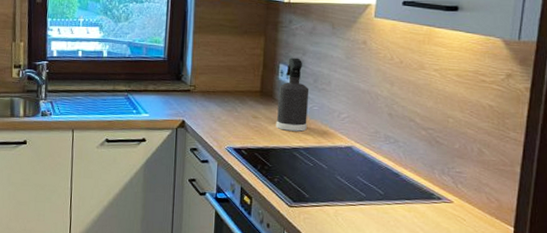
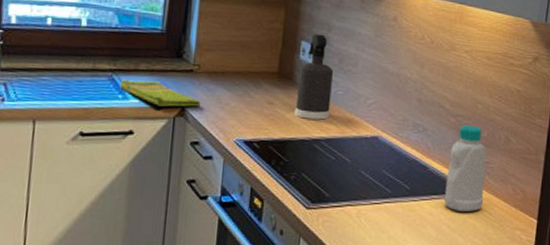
dish towel: none [134,98,197,120] -> present [120,79,201,107]
bottle: none [416,138,458,217] -> present [444,125,486,212]

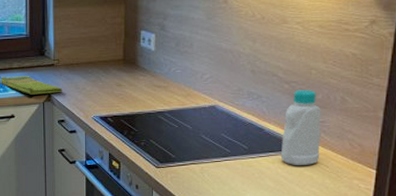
spray bottle: present [294,34,334,120] -> none [140,23,172,96]

